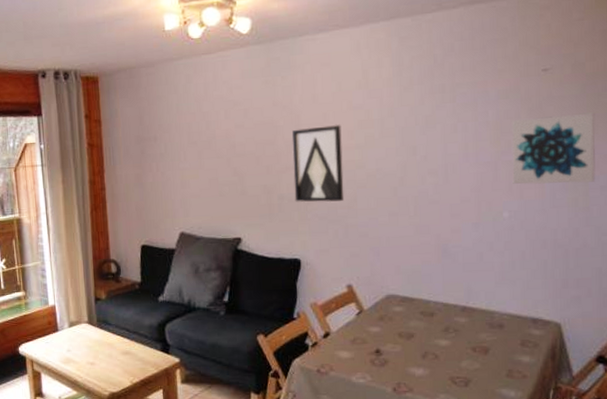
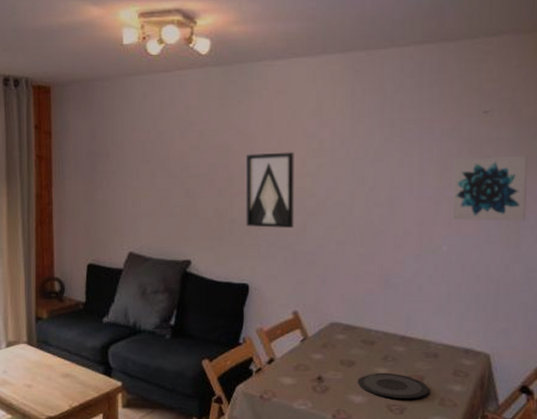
plate: none [417,344,495,372] -> present [357,372,429,399]

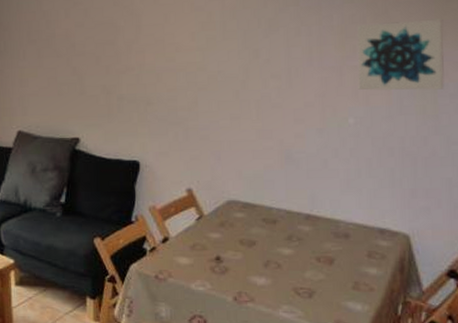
wall art: present [245,152,294,228] -> none [132,26,185,104]
plate: present [357,372,429,399] -> none [259,253,341,282]

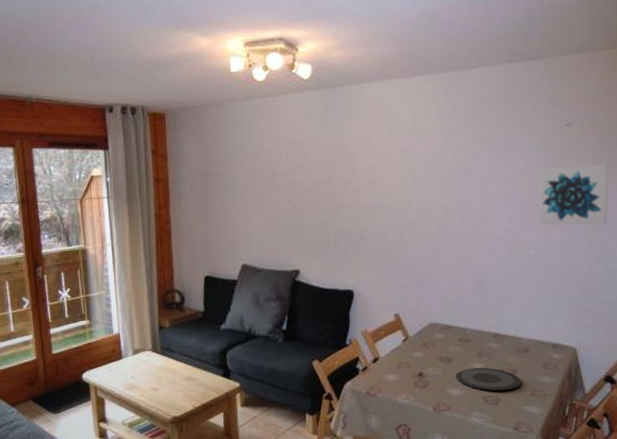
plate: none [259,253,341,282] -> present [455,367,521,392]

